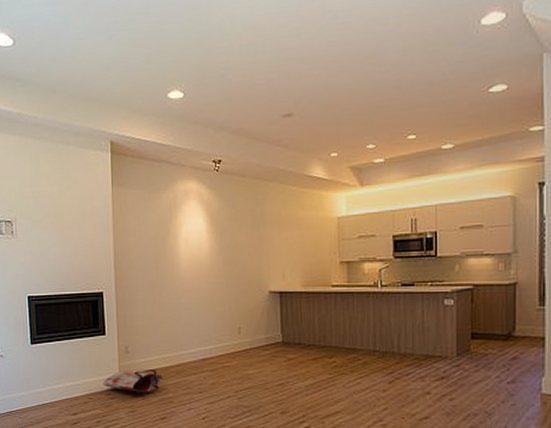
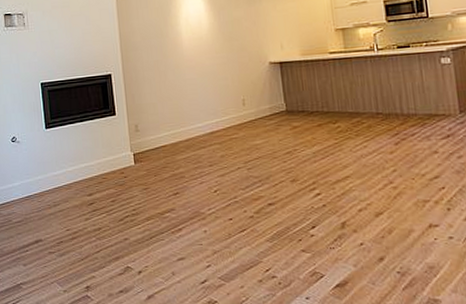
bag: present [103,369,164,396] -> none [115,146,174,173]

